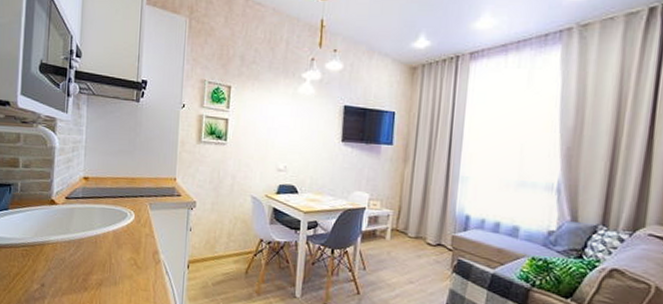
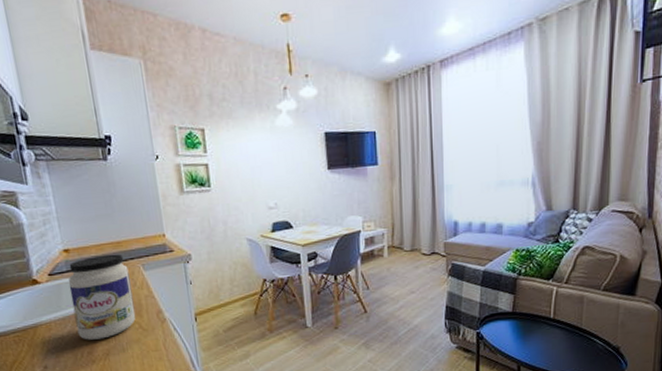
jar: none [78,188,136,269] -> present [68,254,136,340]

